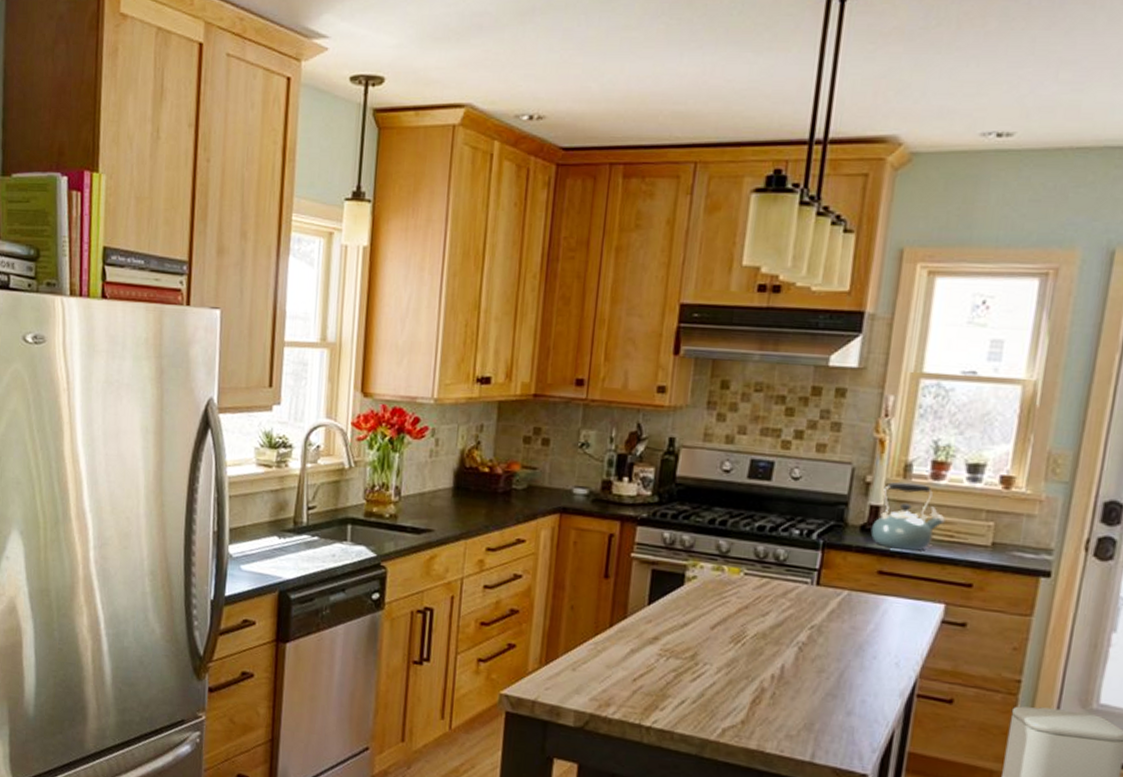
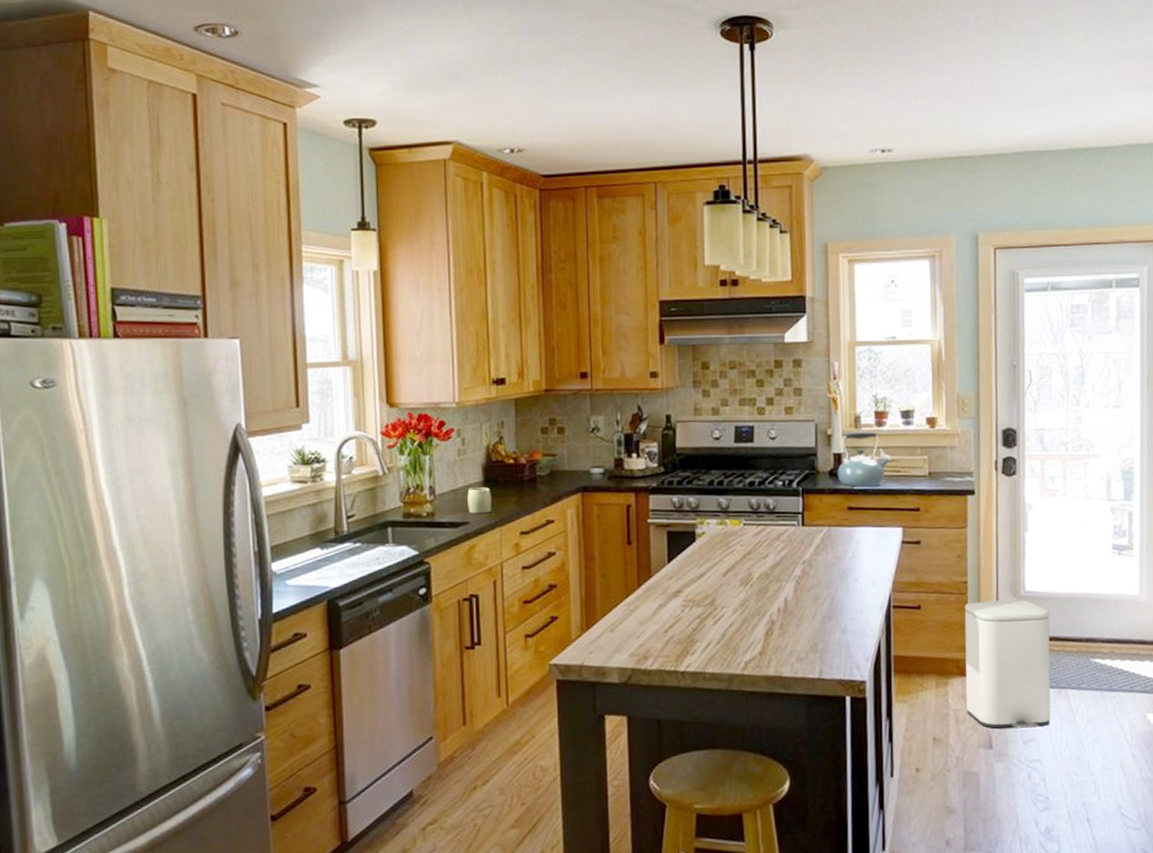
mug: none [433,493,461,524] -> present [467,487,492,515]

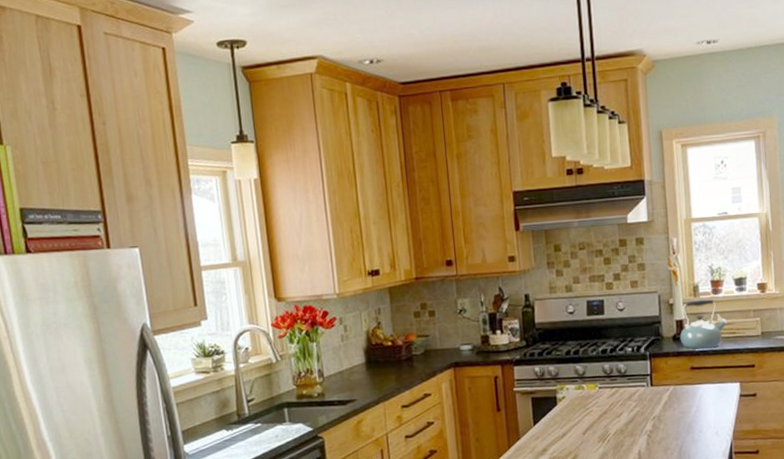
mug: present [467,487,492,515] -> none [352,368,375,393]

